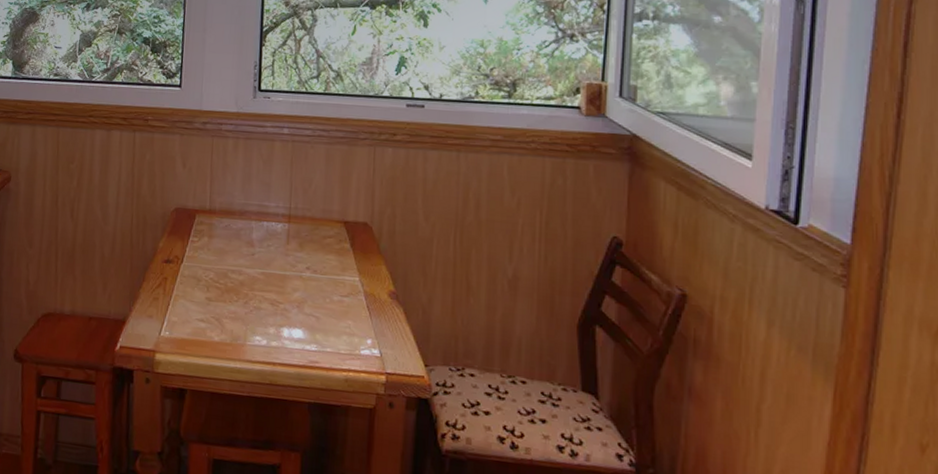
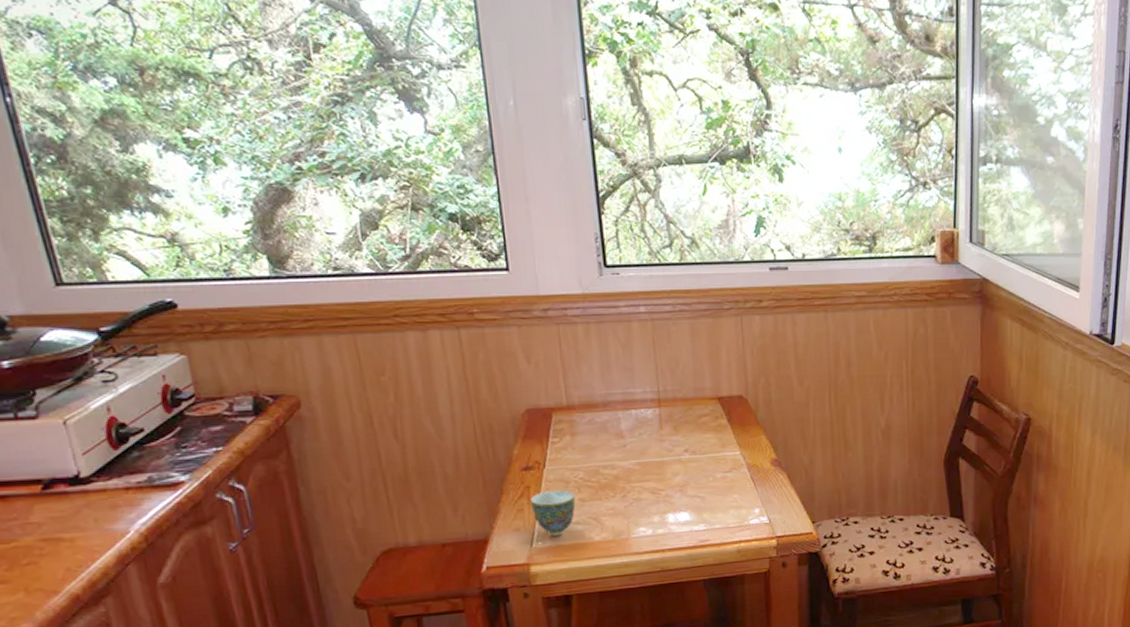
teacup: none [165,285,204,329] -> present [530,489,576,536]

